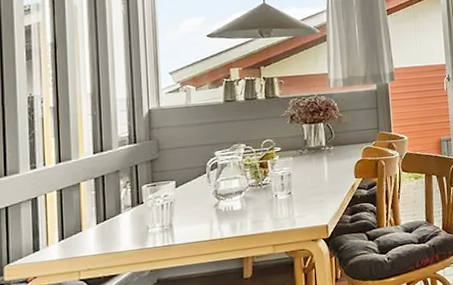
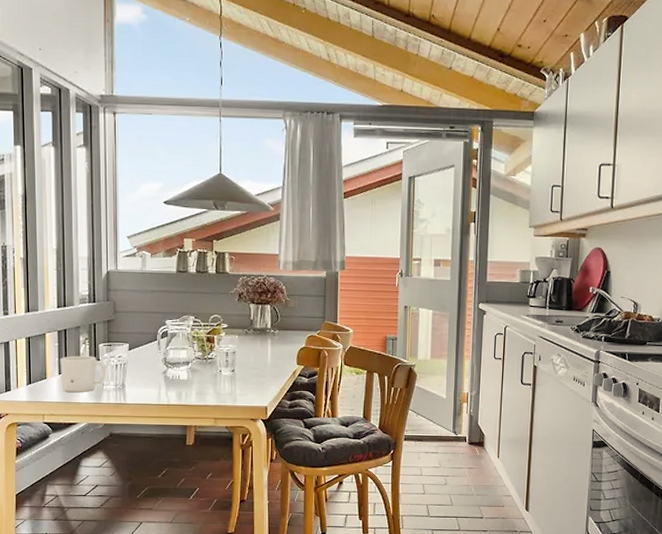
mug: none [97,199,151,242] -> present [60,355,106,392]

